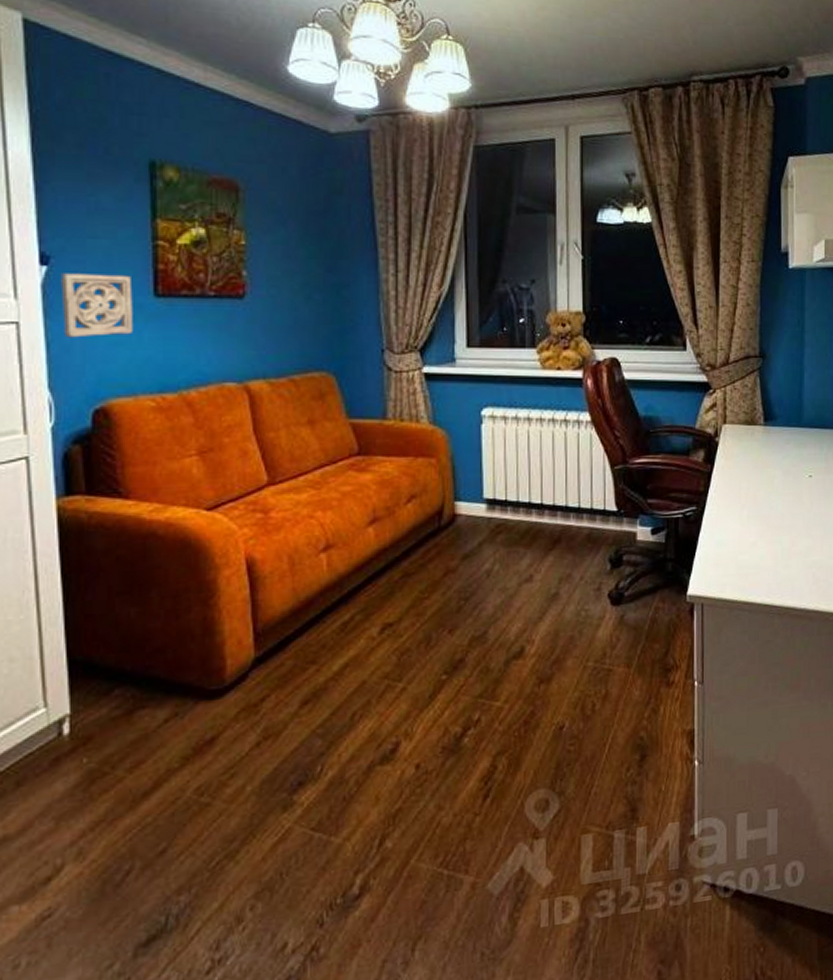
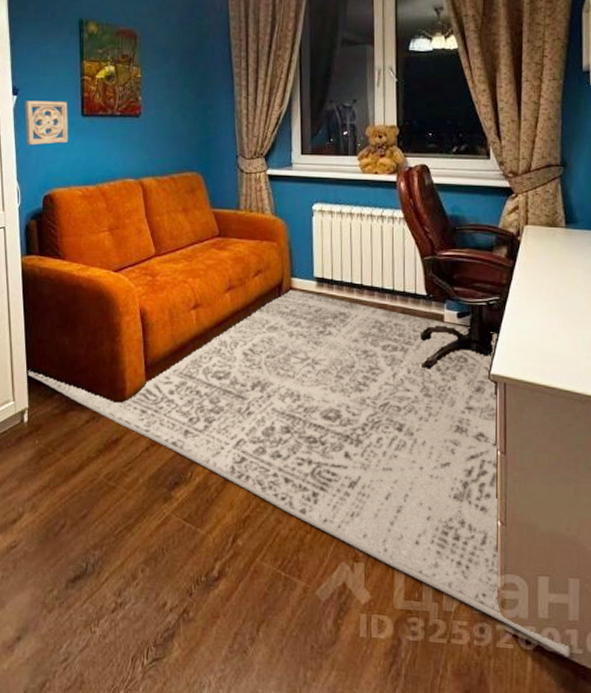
rug: none [66,516,769,897] -> present [26,289,570,658]

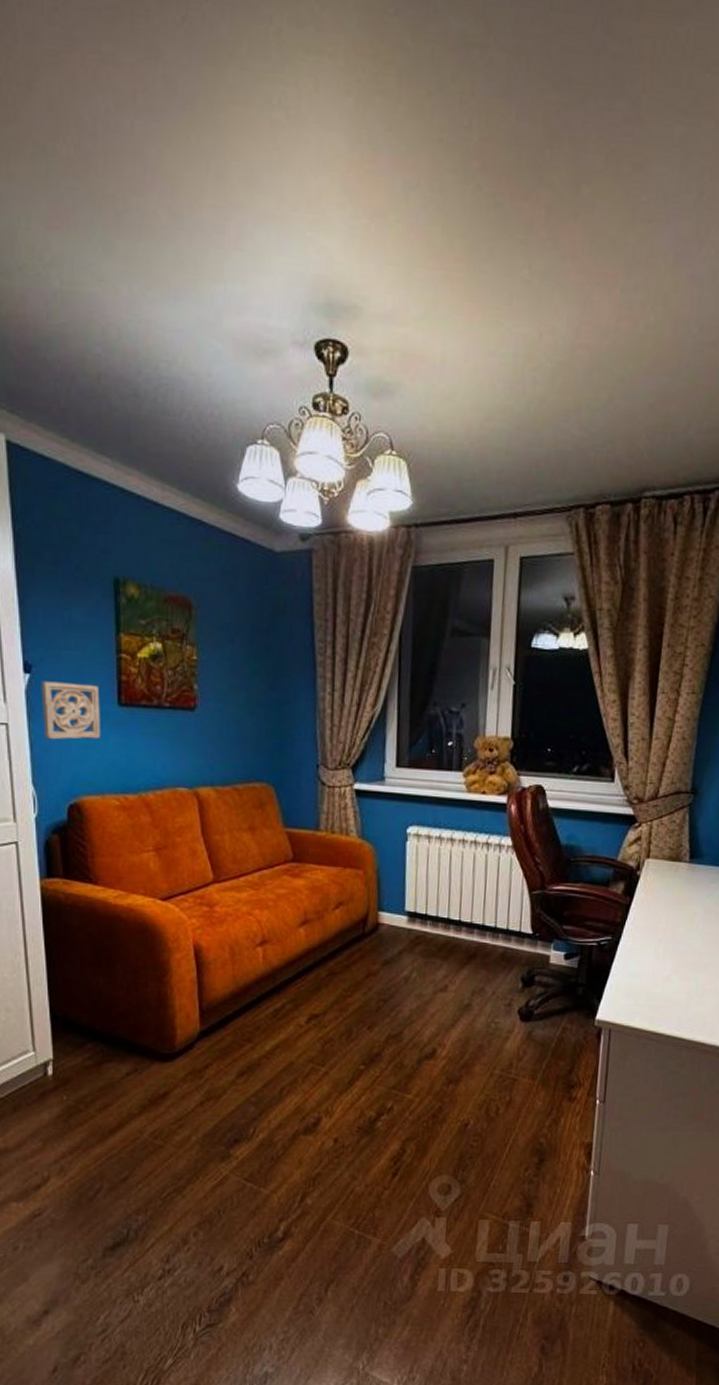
rug: present [26,289,570,658] -> none [49,924,653,1300]

